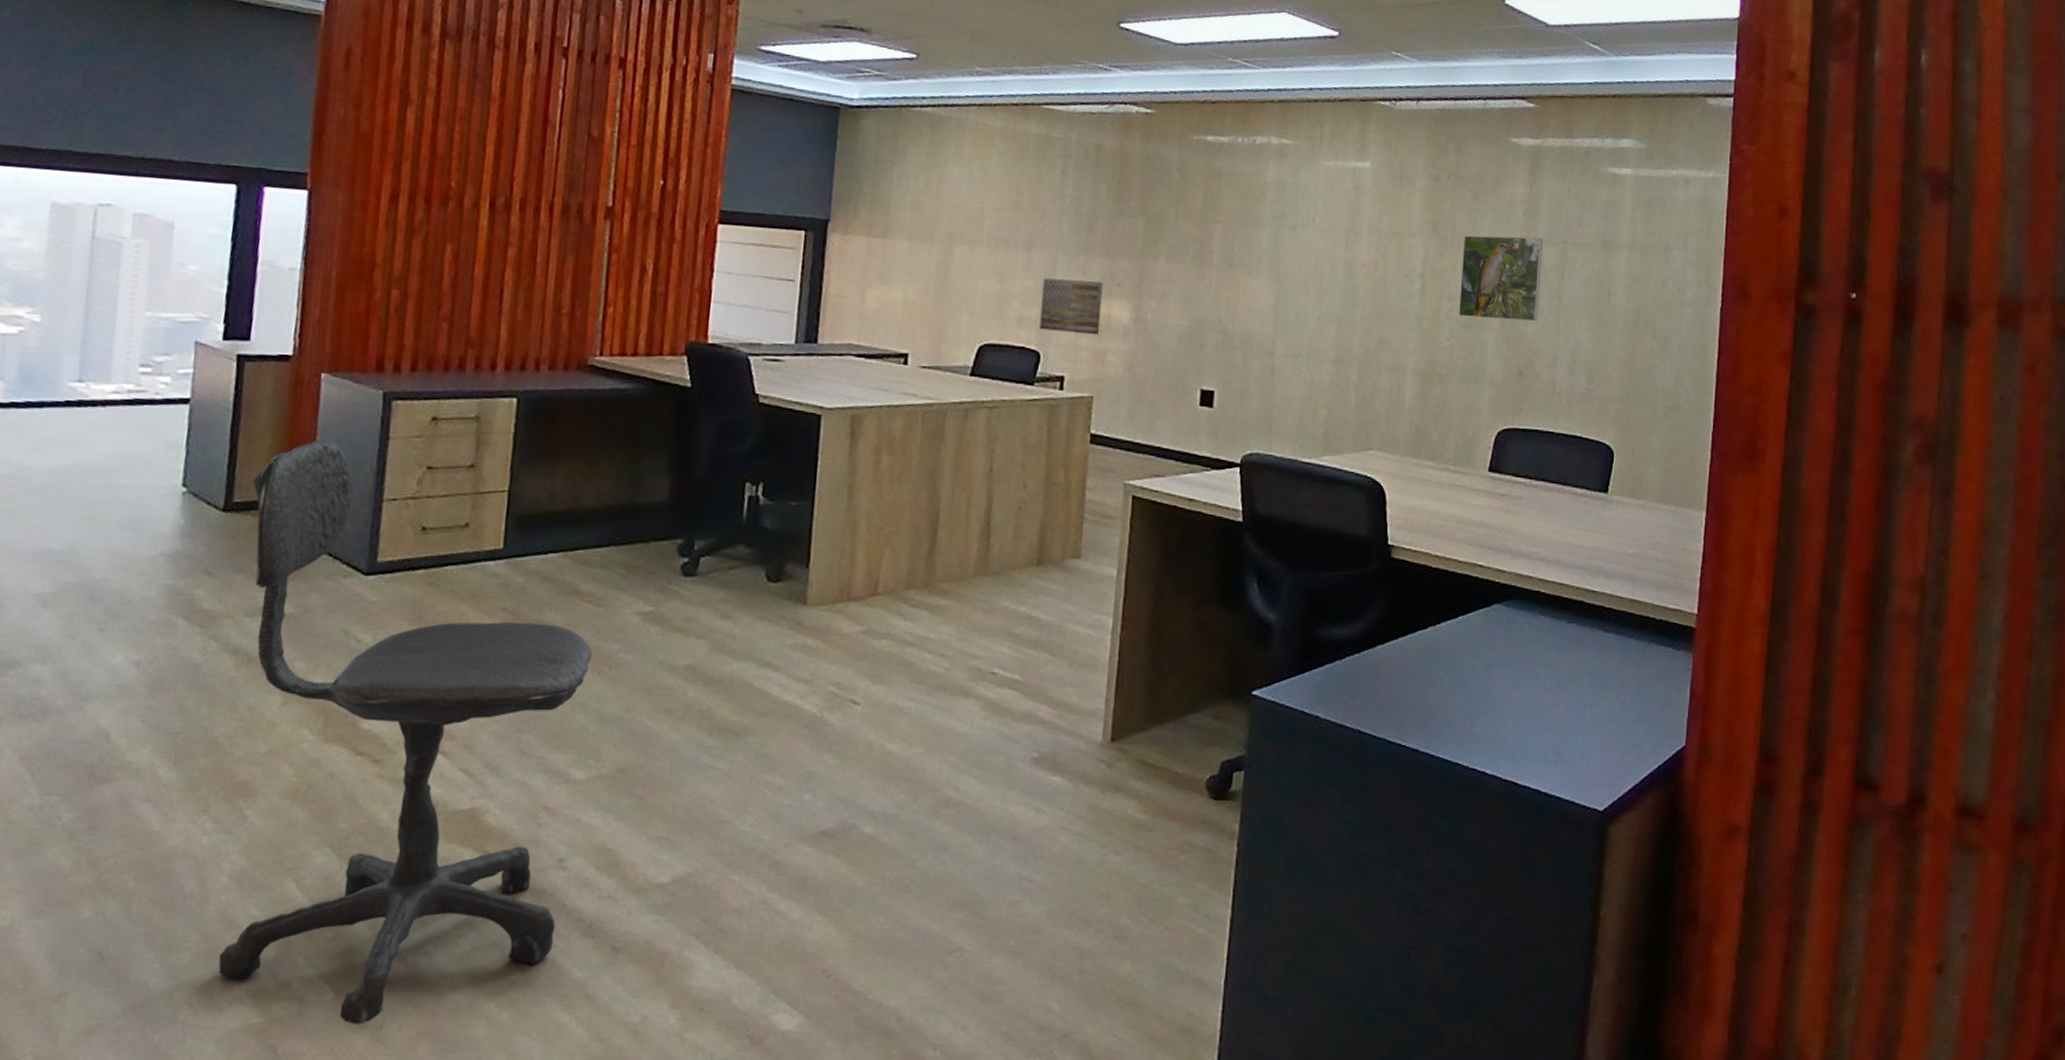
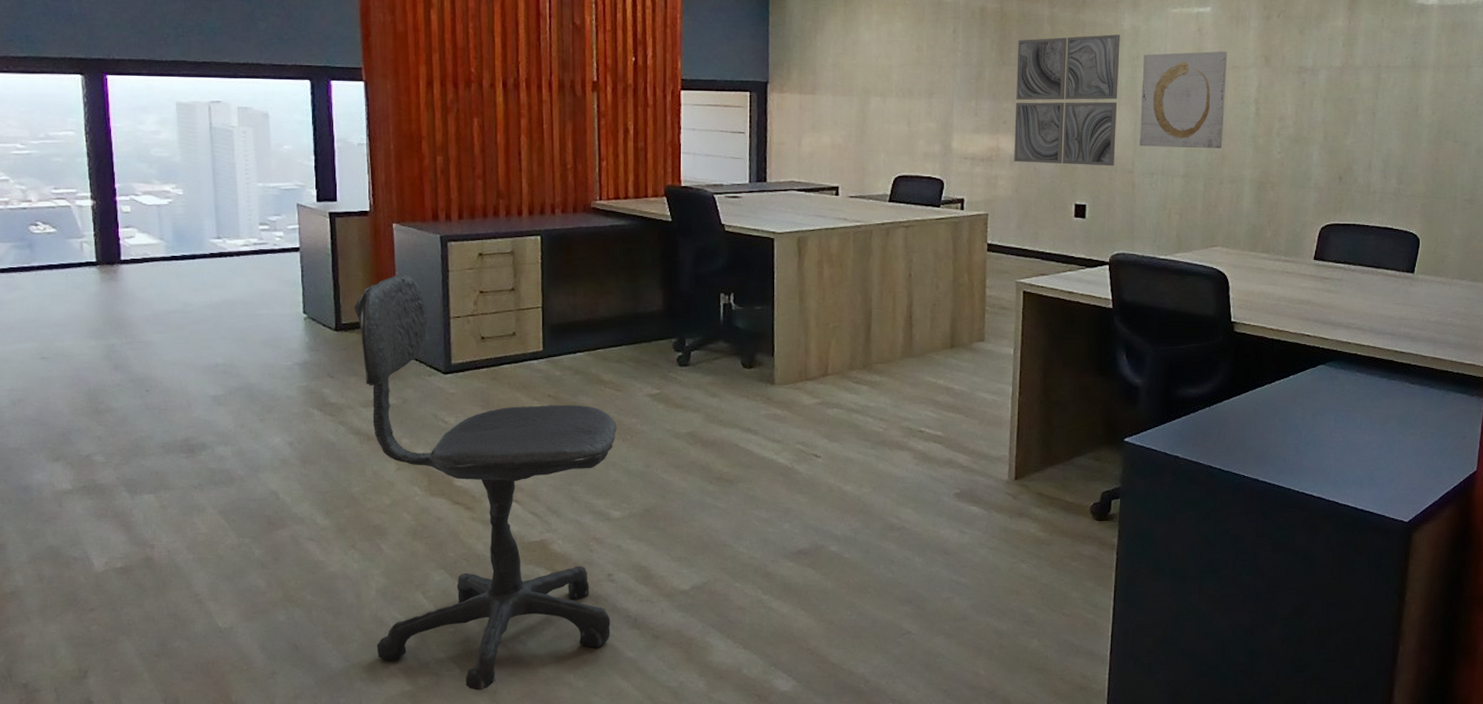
wall art: present [1040,278,1103,335] -> none [942,120,991,164]
wall art: none [1128,186,1262,345] -> present [1014,34,1120,166]
wall art: none [1282,212,1388,330] -> present [1140,51,1227,148]
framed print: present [1458,235,1544,322] -> none [1287,63,1360,135]

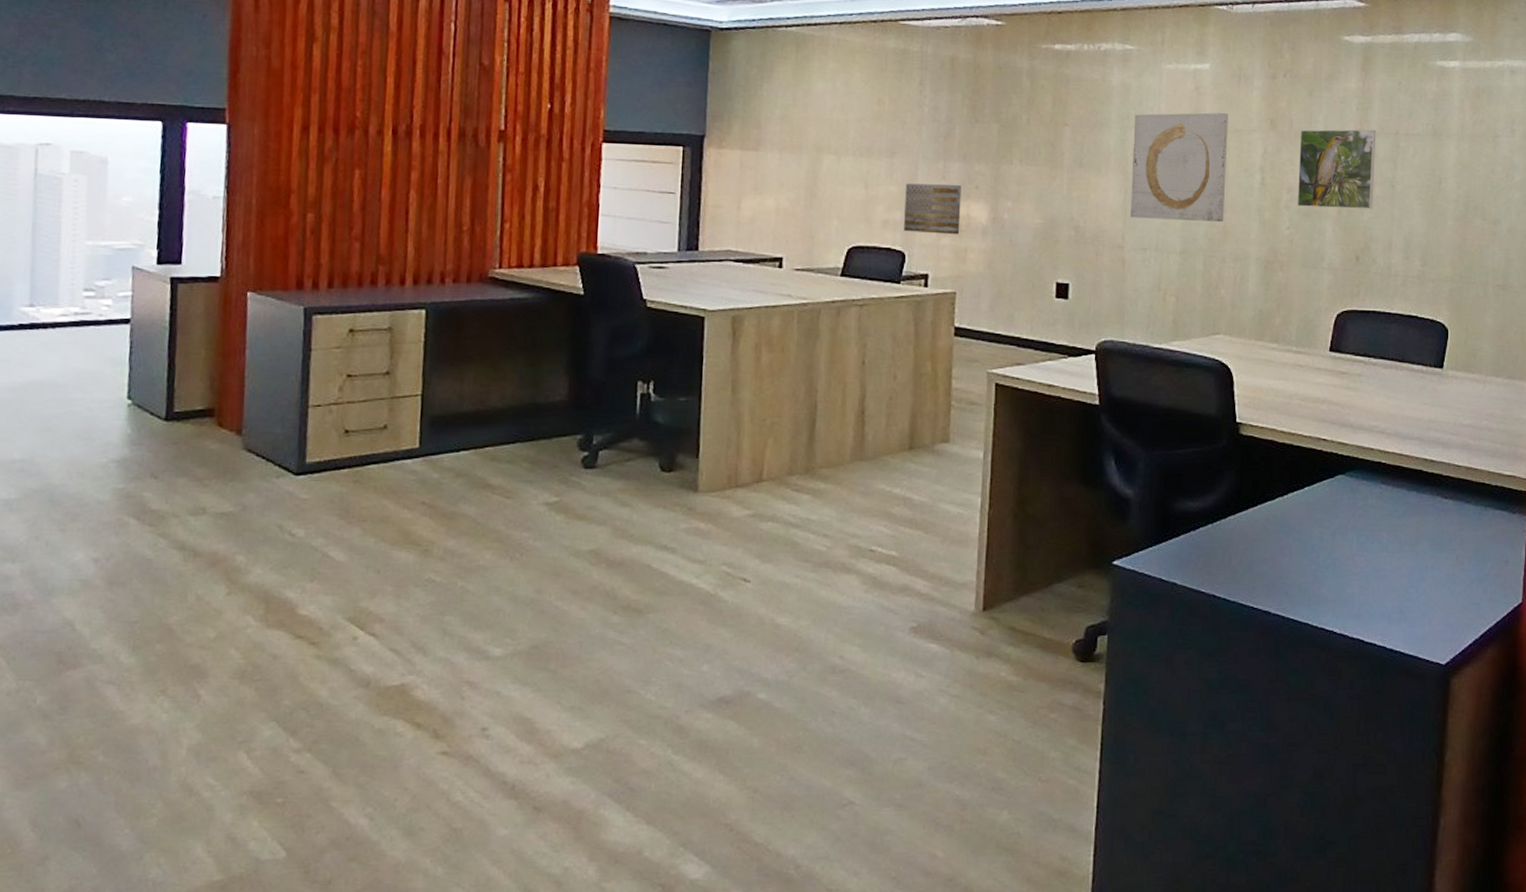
office chair: present [354,274,617,690] -> none [181,353,504,880]
wall art: none [942,120,991,164] -> present [904,183,961,235]
wall art: present [1014,34,1120,166] -> none [987,91,1108,239]
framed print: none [1287,63,1360,135] -> present [1297,129,1376,209]

